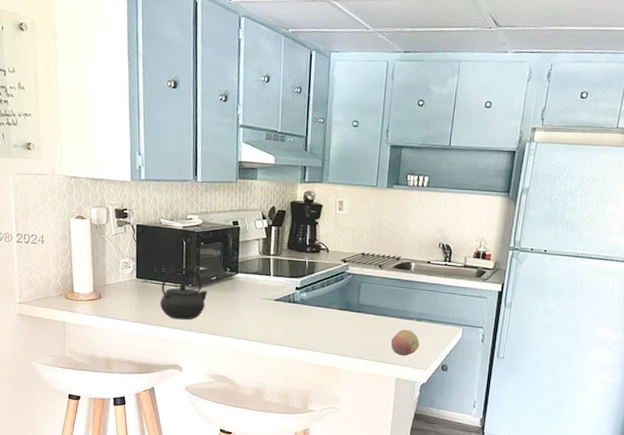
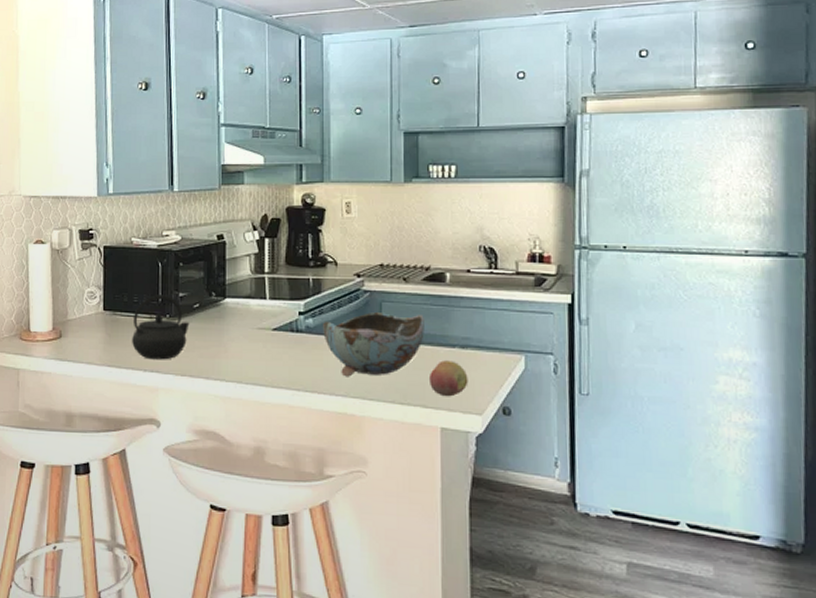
bowl: none [314,290,392,339] -> present [323,311,424,377]

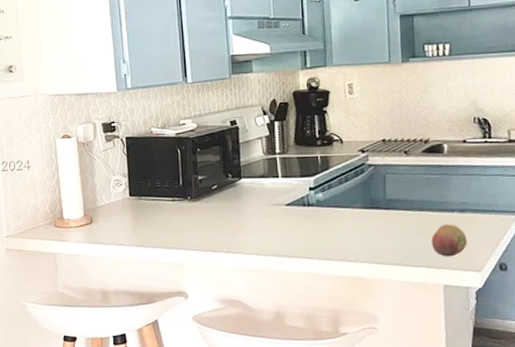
kettle: present [132,293,190,360] -> none [157,178,210,238]
bowl: present [323,311,424,377] -> none [332,183,426,244]

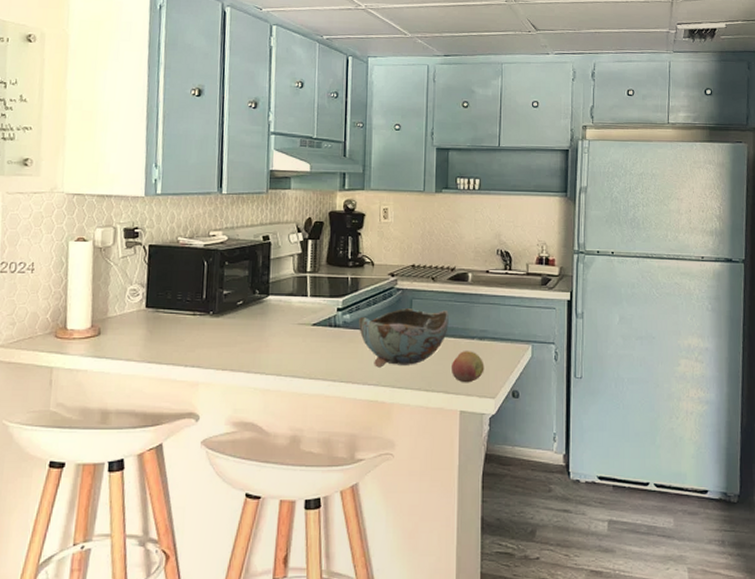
bowl: none [332,183,426,244] -> present [359,307,449,368]

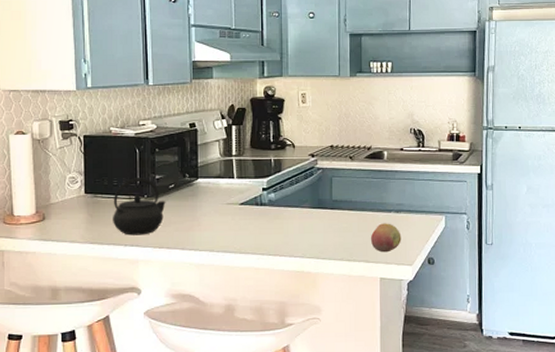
kettle: none [174,291,233,355] -> present [113,176,166,236]
bowl: present [359,307,449,368] -> none [283,185,367,241]

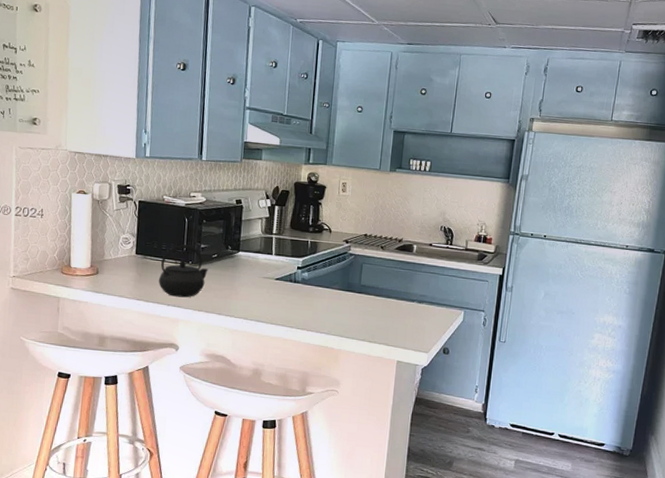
fruit: present [371,223,402,253] -> none [392,311,421,339]

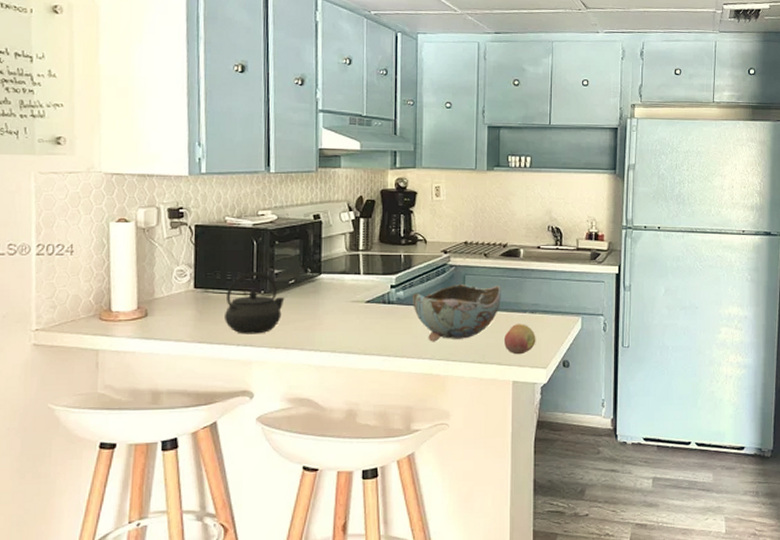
bowl: none [315,270,394,320] -> present [413,283,501,342]
fruit: none [392,311,421,339] -> present [504,324,536,355]

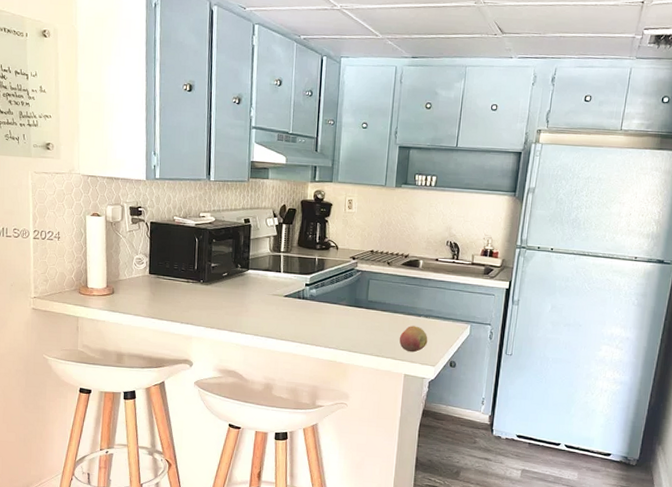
kettle: present [225,271,285,334] -> none [172,263,219,316]
bowl: present [413,283,501,342] -> none [323,286,400,335]

